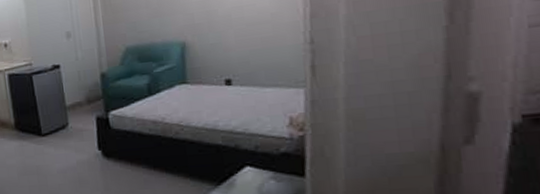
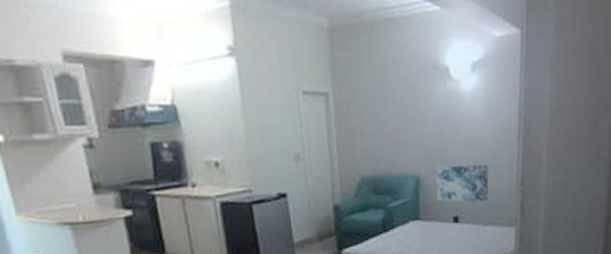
wall art: none [203,25,268,66] -> present [435,164,489,202]

